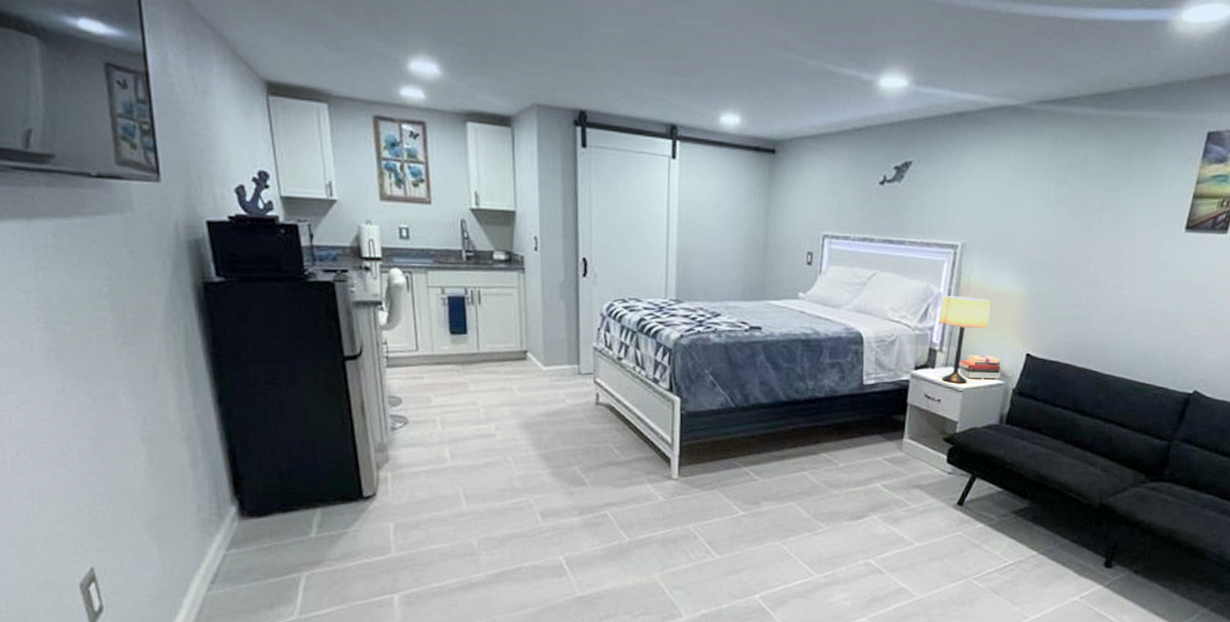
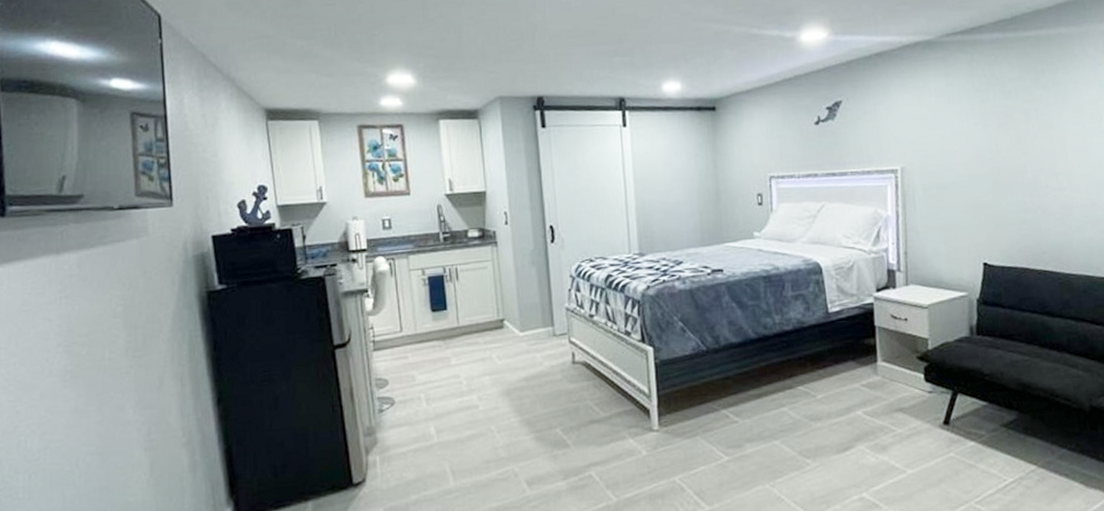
table lamp: present [938,296,990,383] -> none [891,216,940,301]
books: present [958,354,1001,380] -> none [918,269,962,294]

